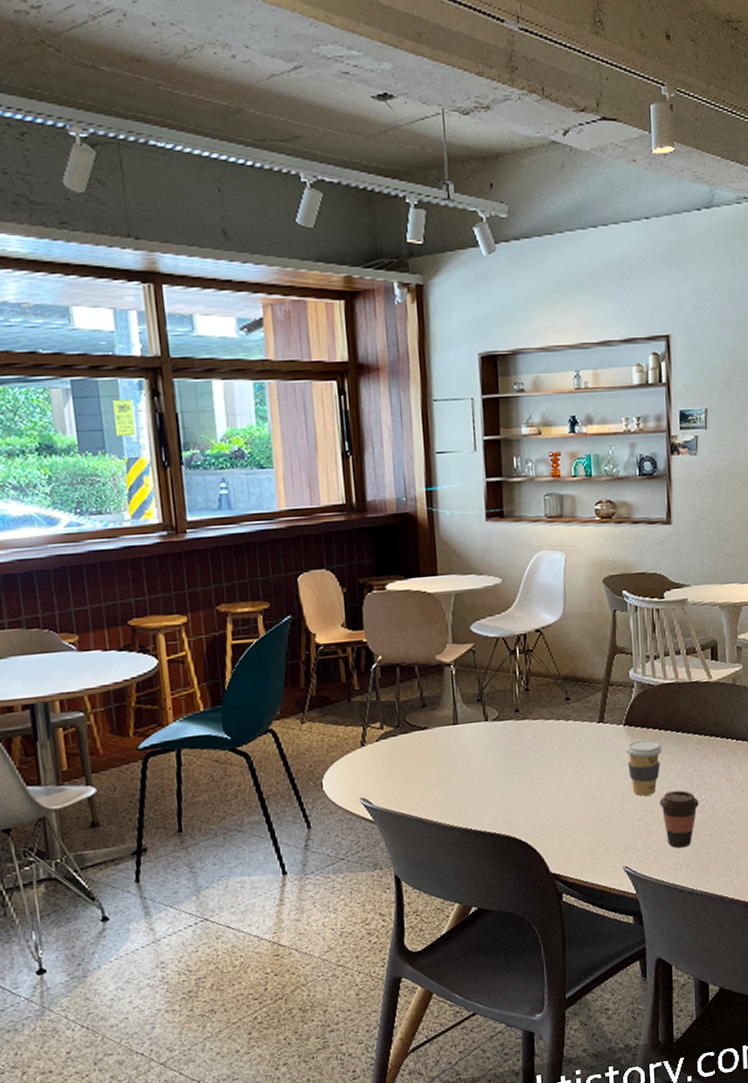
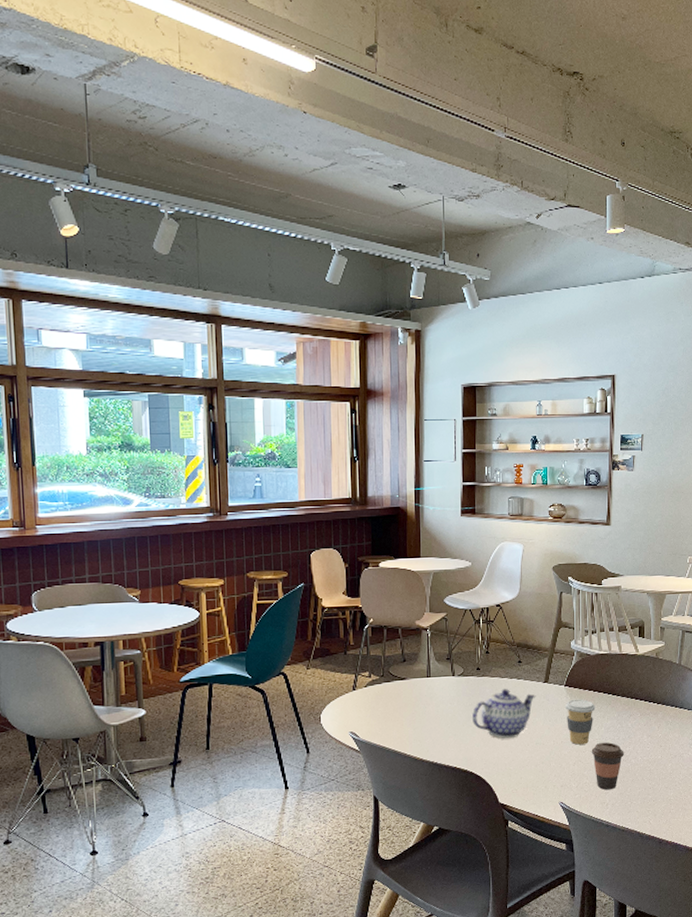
teapot: none [512,733,590,795] -> present [472,689,536,739]

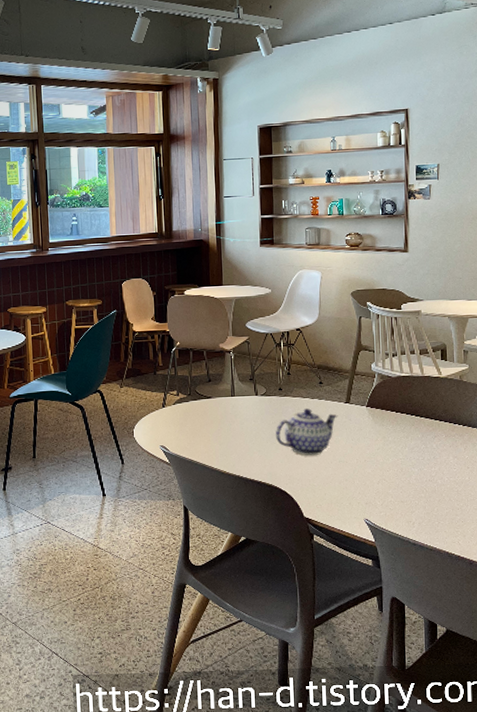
coffee cup: present [564,699,596,745] -> none [367,419,399,464]
coffee cup: present [591,742,624,790] -> none [395,462,430,509]

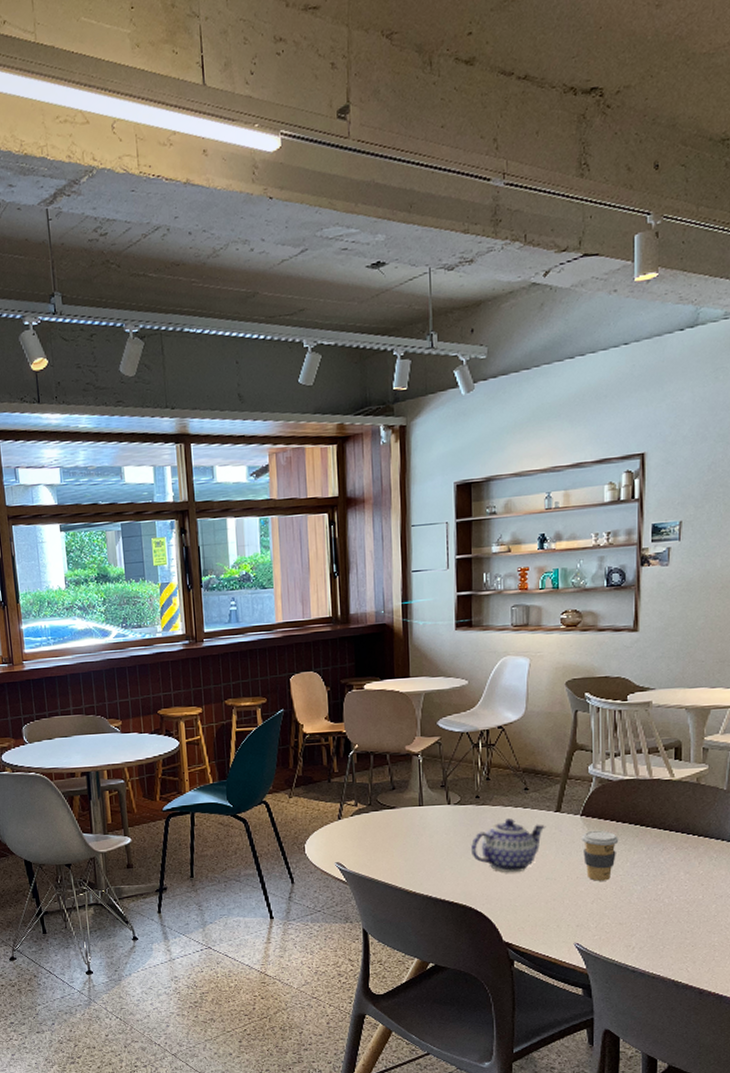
coffee cup: none [367,419,399,464] -> present [580,830,619,881]

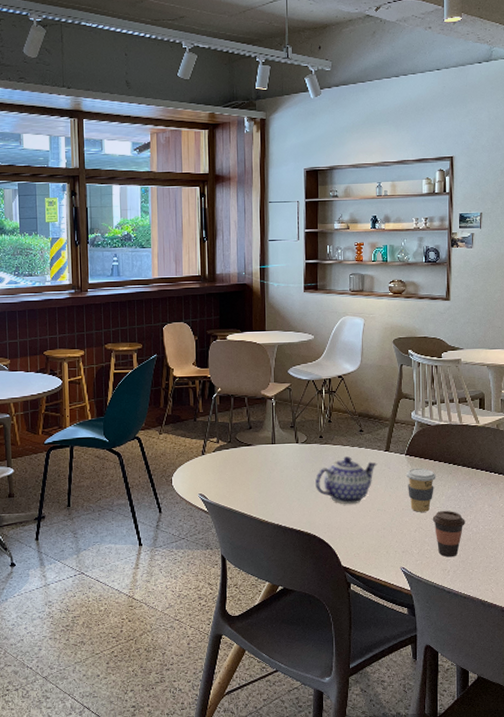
coffee cup: none [613,879,655,932] -> present [432,511,465,558]

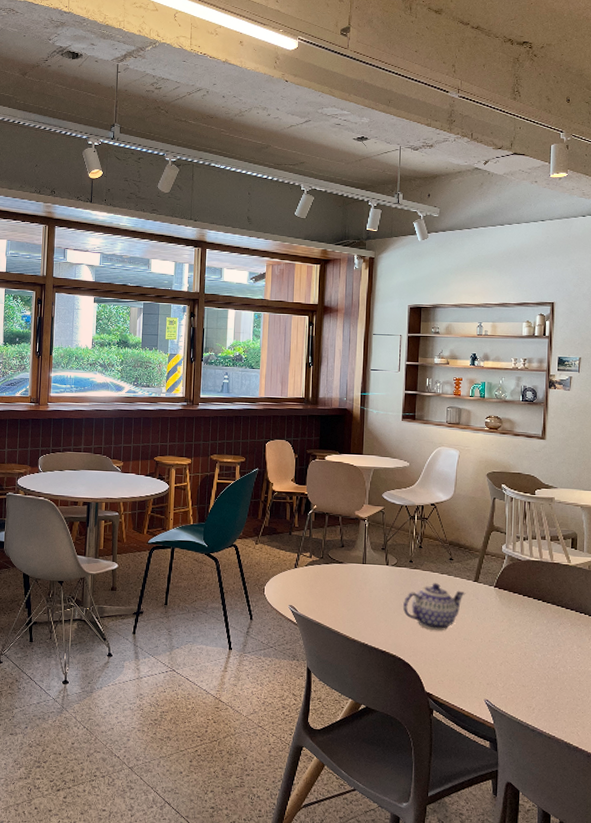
coffee cup: present [405,467,436,512] -> none [493,601,525,646]
coffee cup: present [432,511,465,558] -> none [519,647,553,695]

